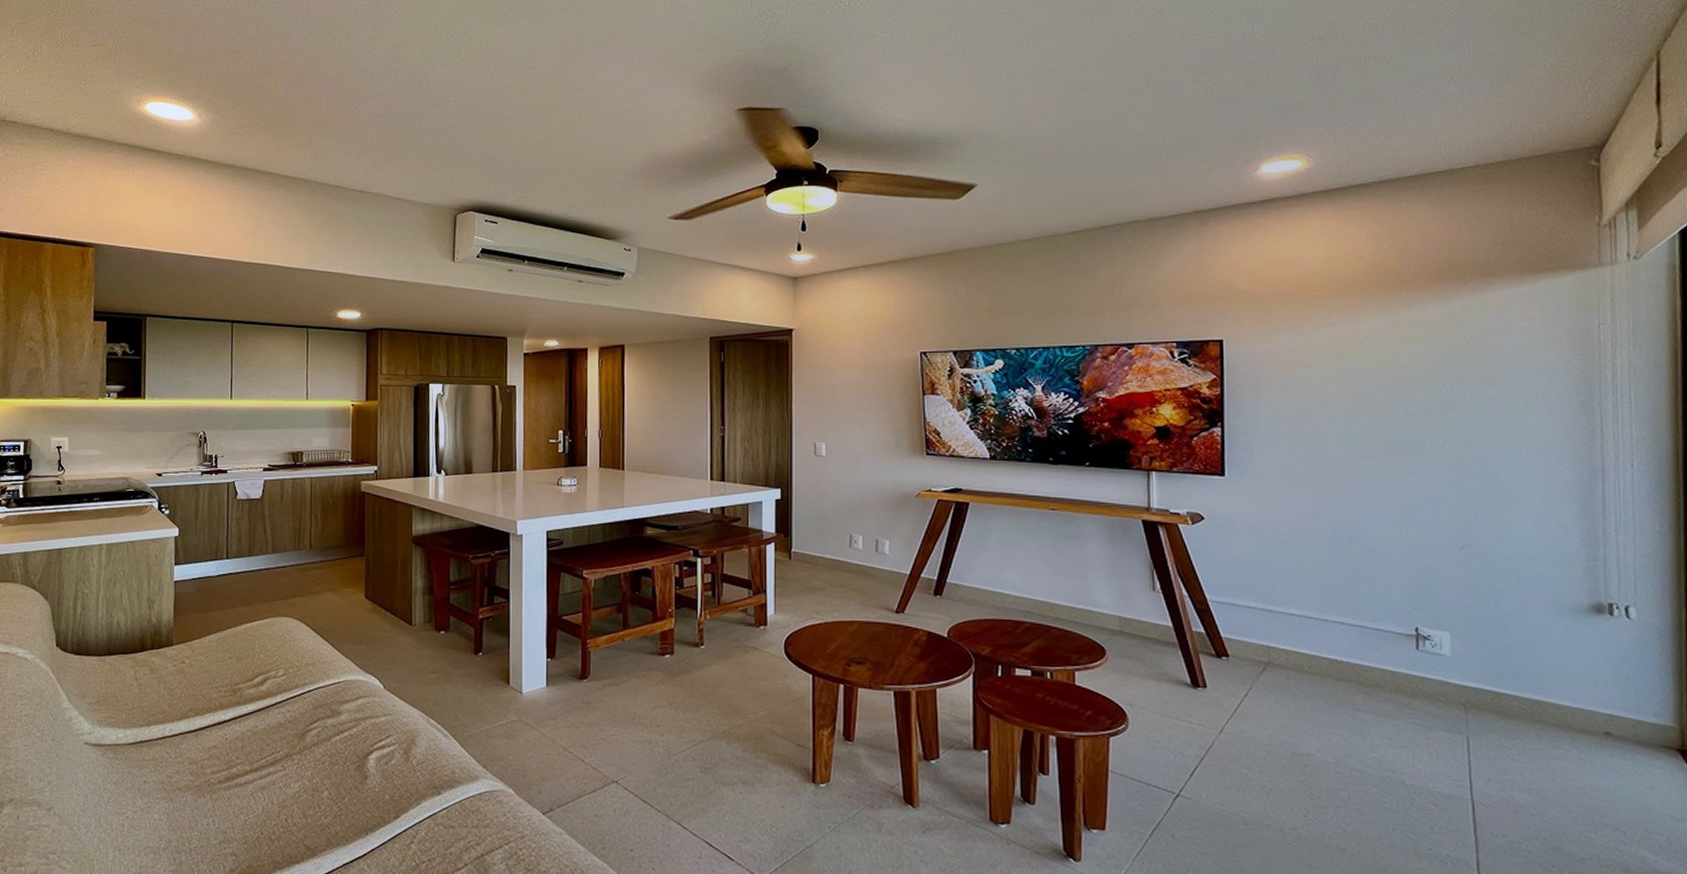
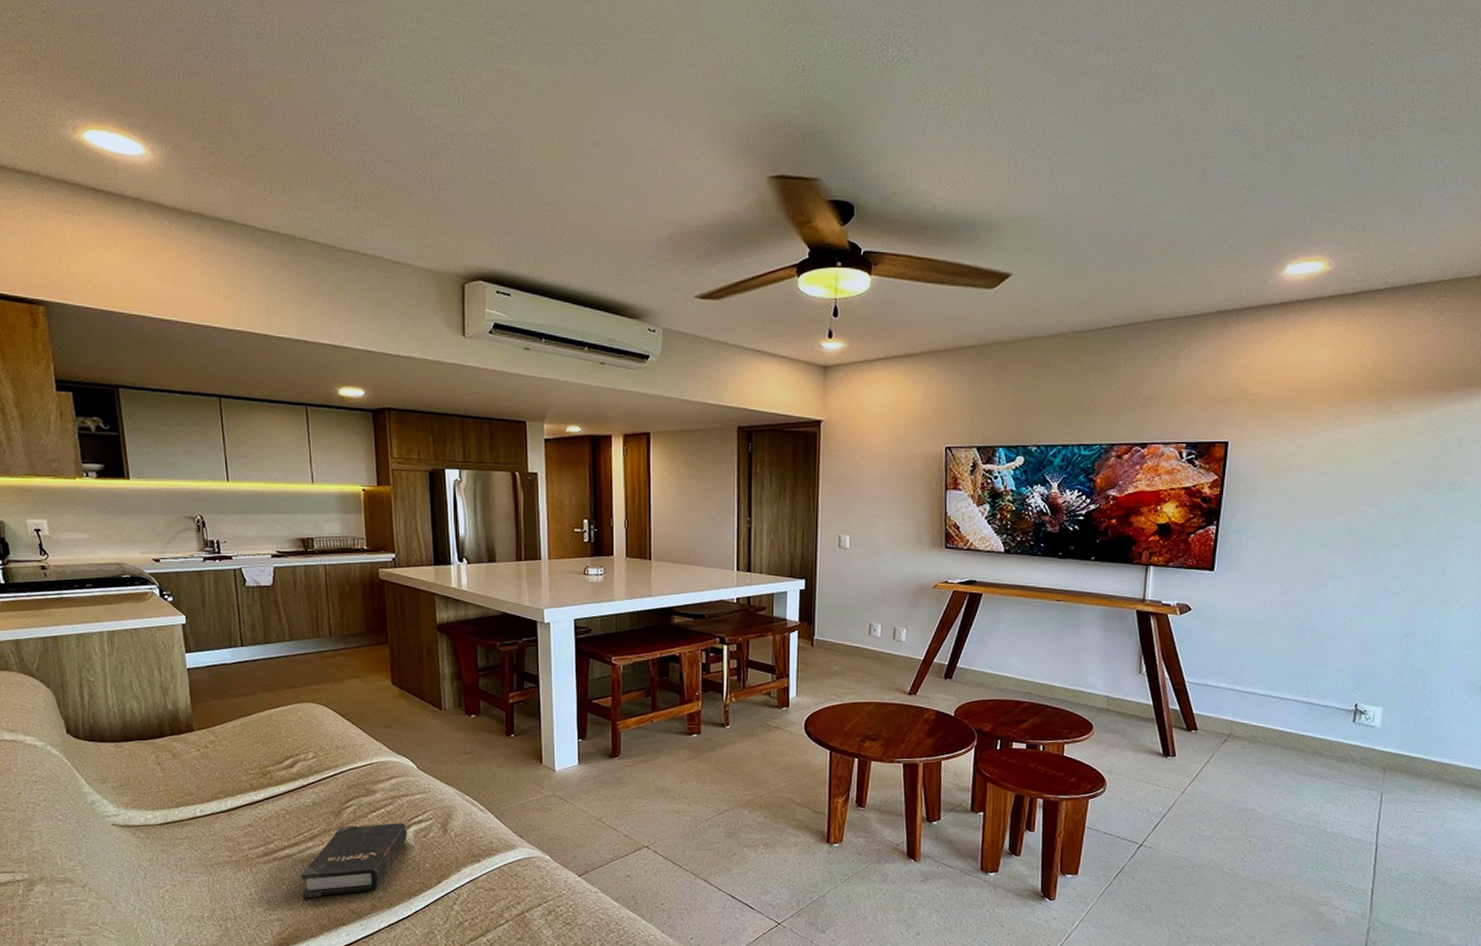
hardback book: none [259,748,369,831] -> present [300,823,407,898]

